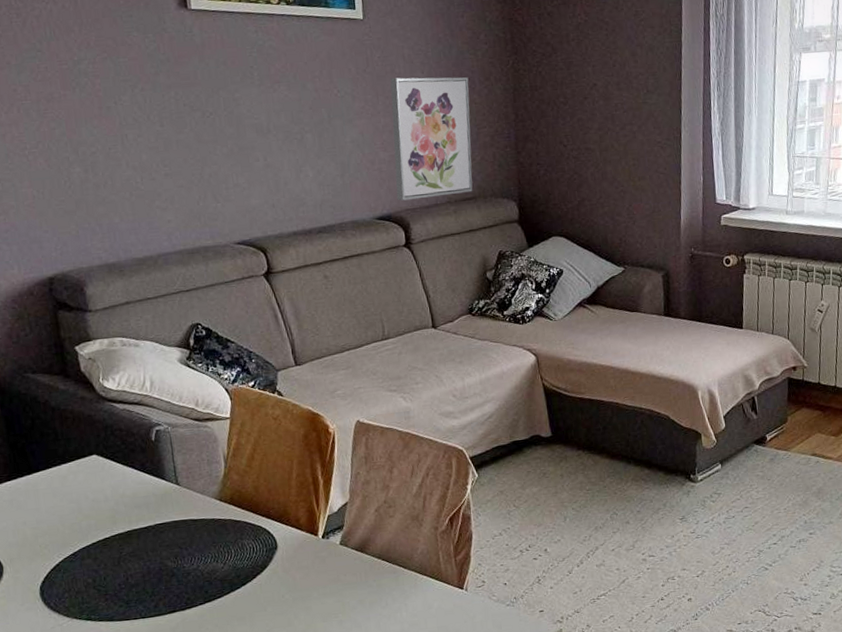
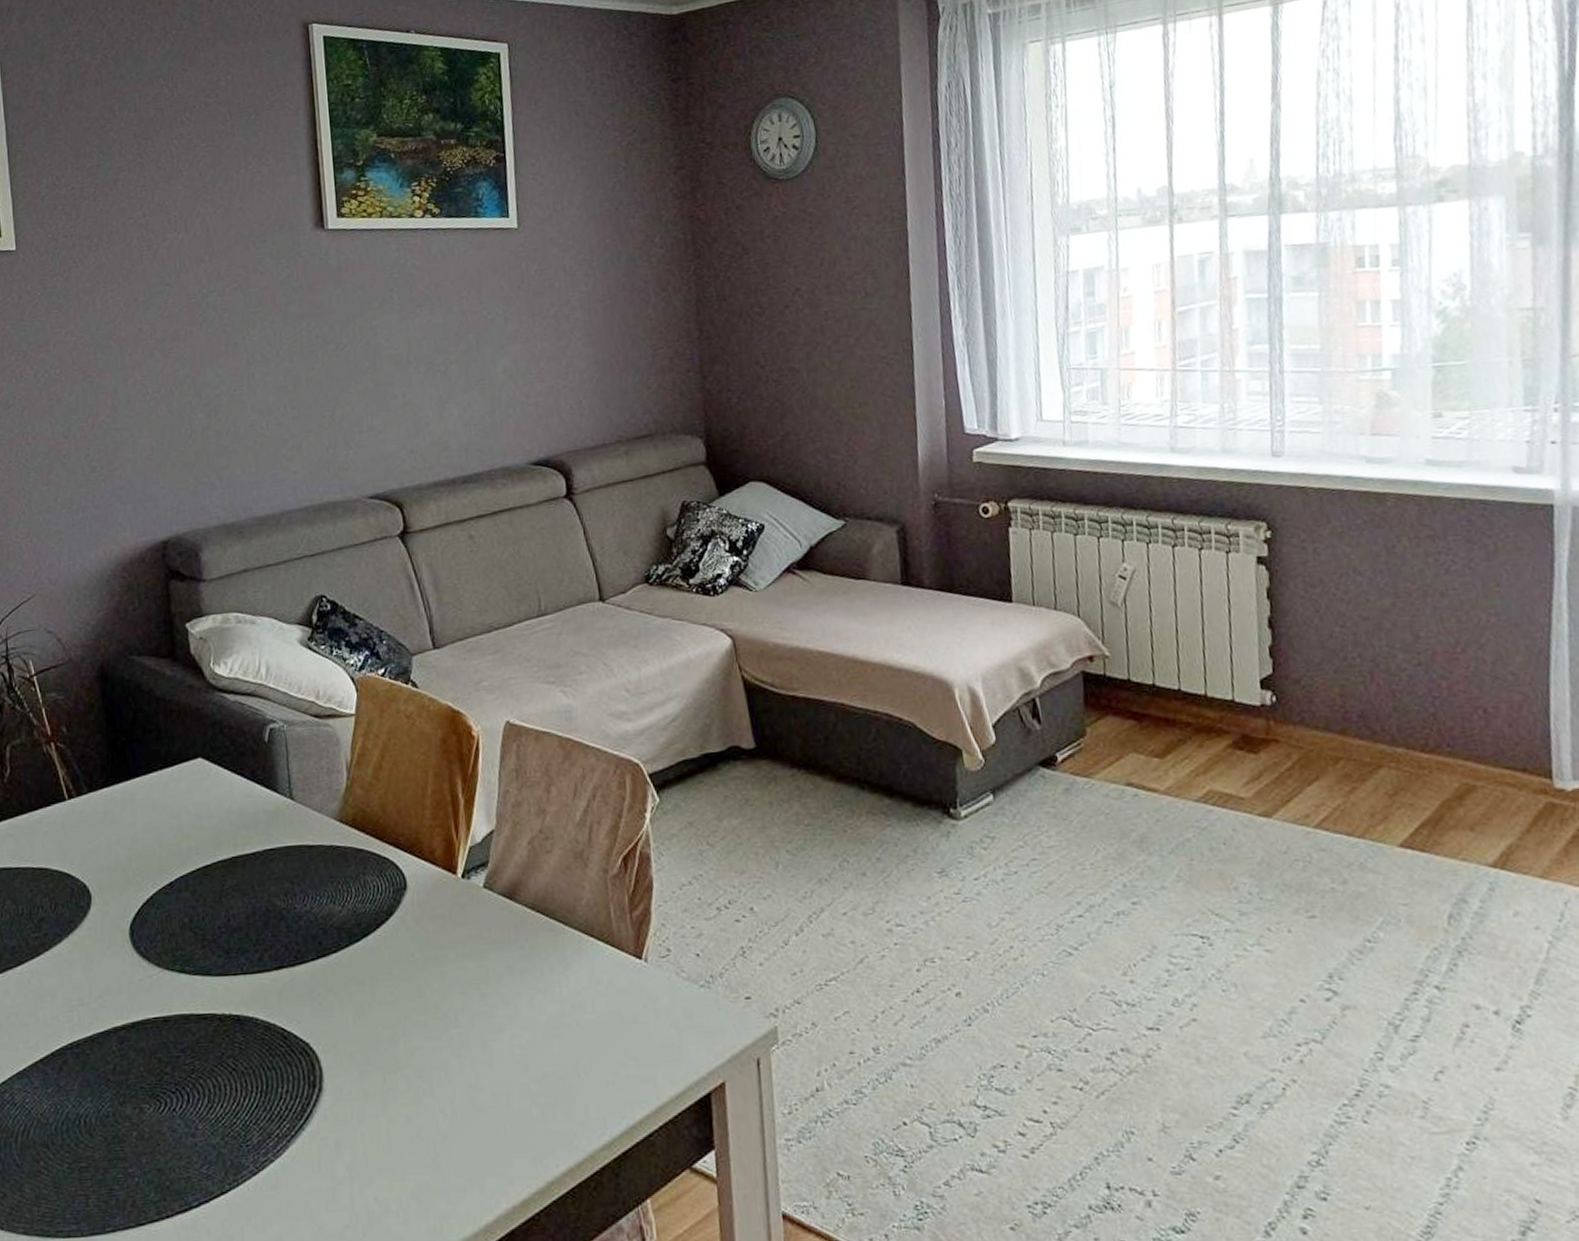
wall art: present [390,77,473,201] -> none [548,288,649,442]

